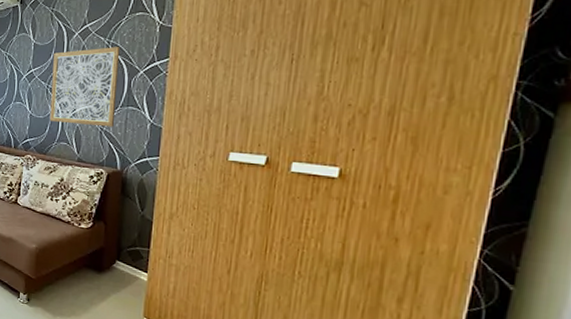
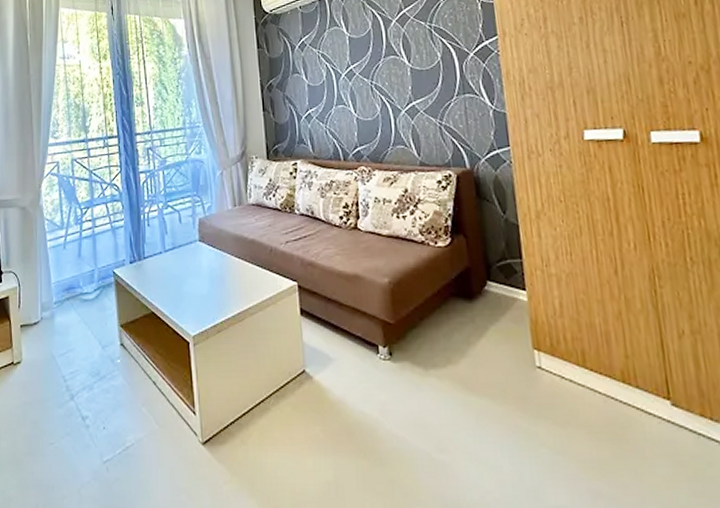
wall art: present [49,47,120,127] -> none [372,30,453,123]

